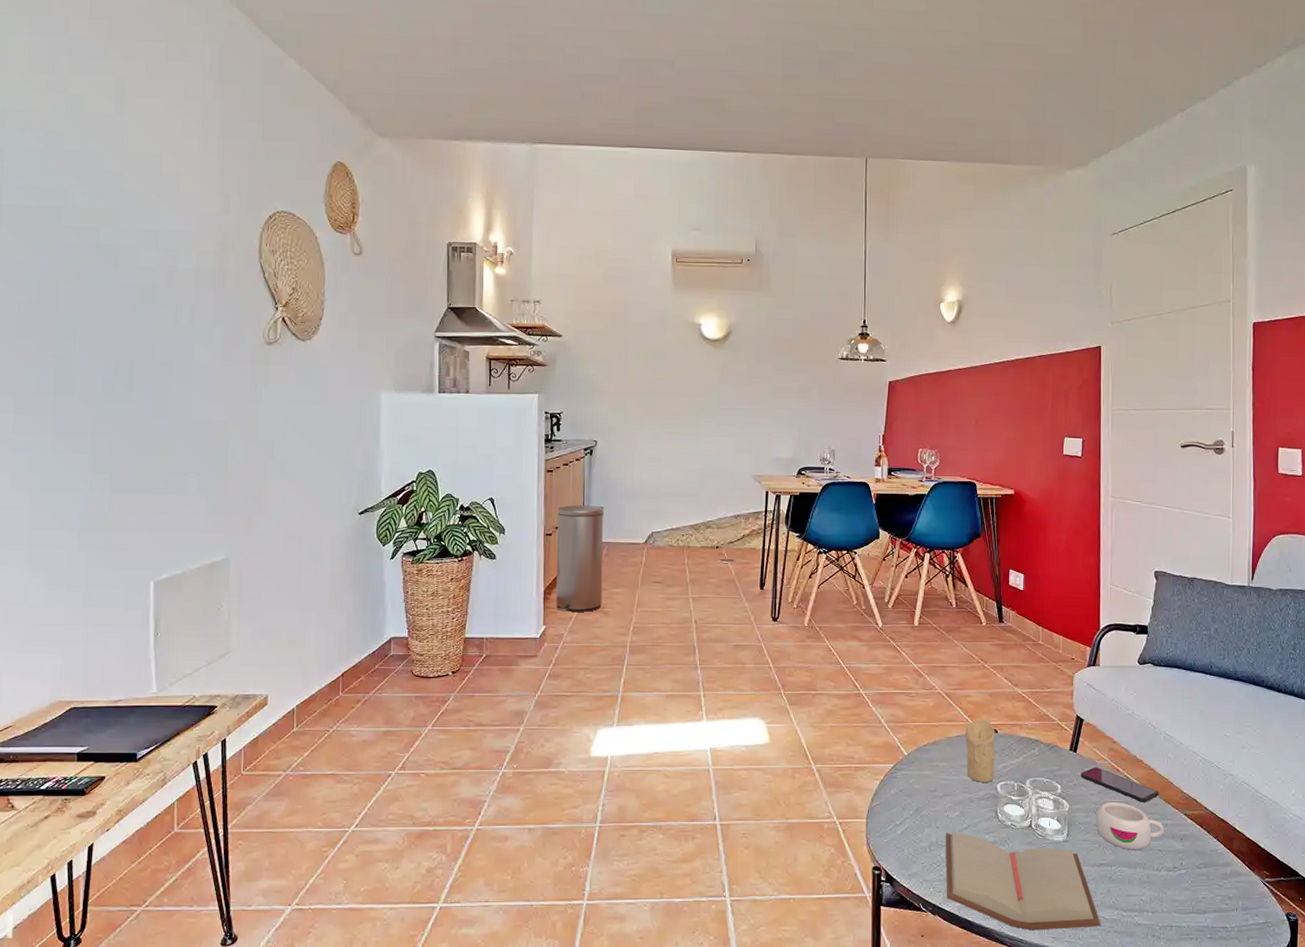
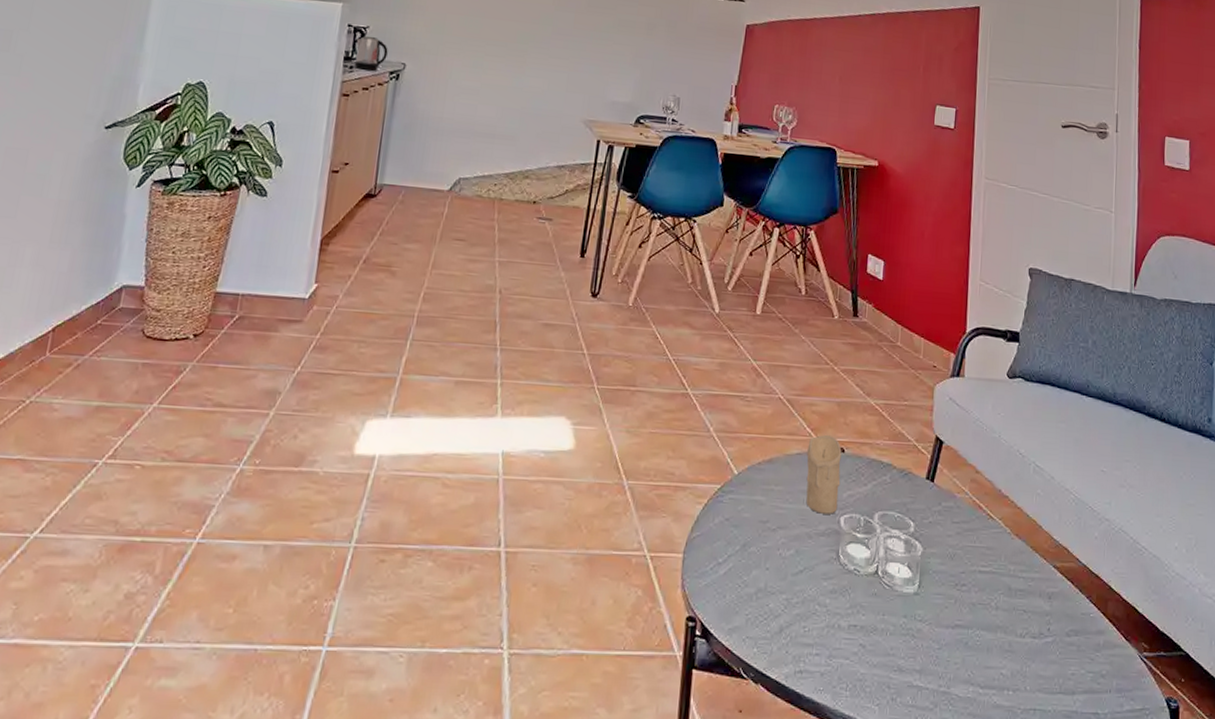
kettle: none [553,420,581,450] -> present [353,35,388,72]
pedal bin: present [556,504,604,612] -> none [334,137,405,270]
paperback book: present [945,832,1101,931] -> none [772,575,953,709]
smartphone: present [1081,767,1159,802] -> none [937,502,1026,549]
mug: present [1096,801,1165,851] -> none [952,545,1031,610]

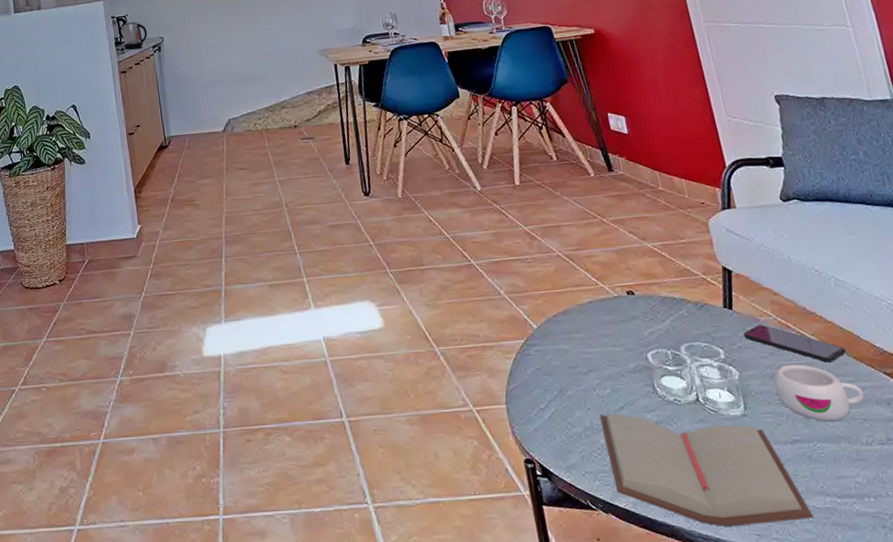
paperback book: none [772,575,953,709] -> present [599,413,814,527]
candle: present [806,435,842,514] -> none [597,281,642,353]
smartphone: none [937,502,1026,549] -> present [743,325,846,363]
mug: none [952,545,1031,610] -> present [774,363,865,422]

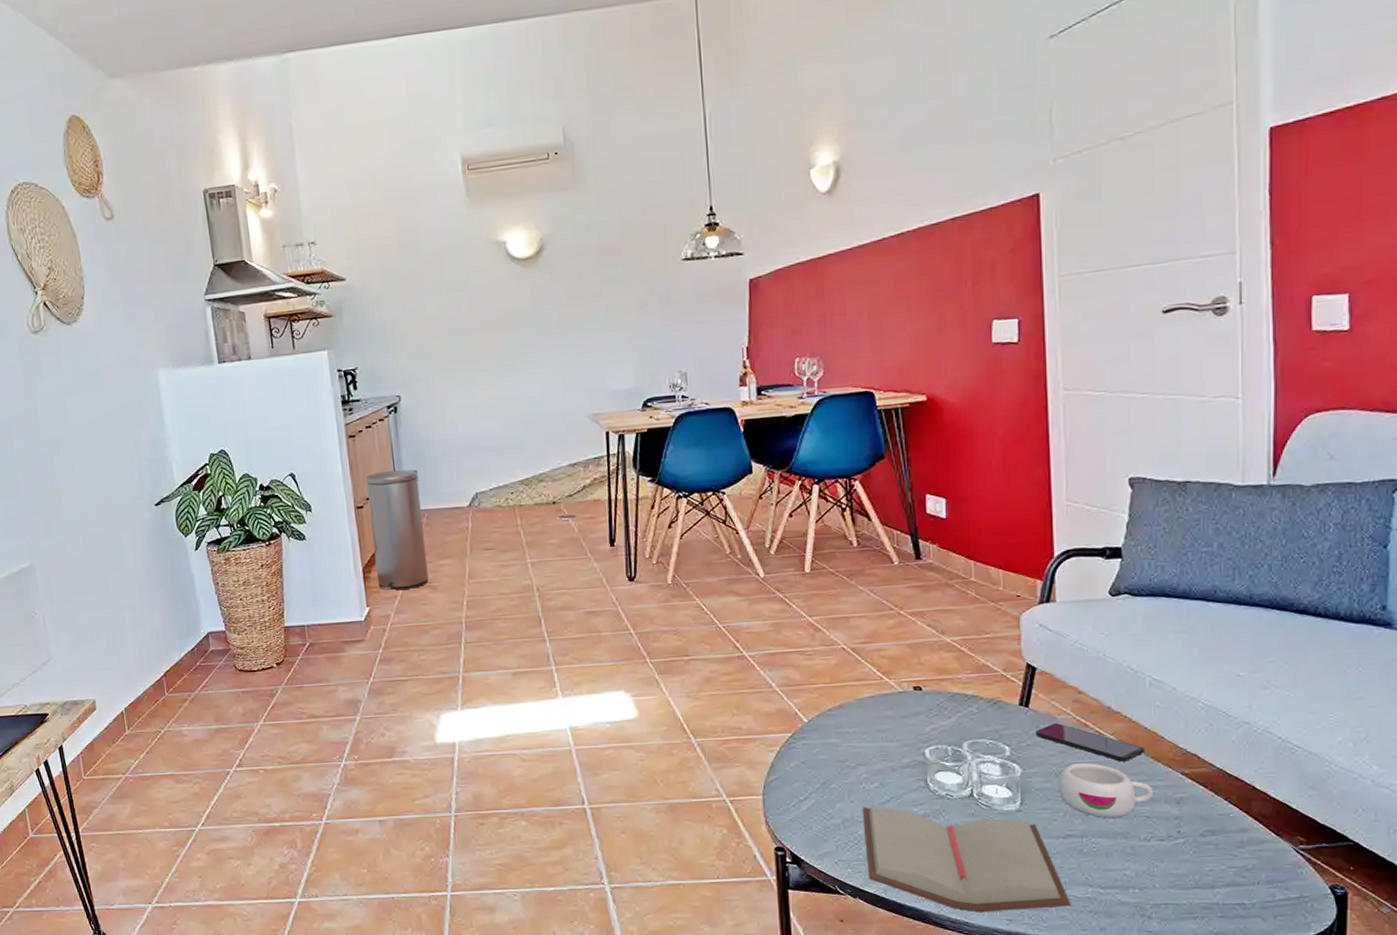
kettle: present [120,21,147,51] -> none [348,376,381,411]
pedal bin: none [136,99,192,209] -> present [366,469,429,590]

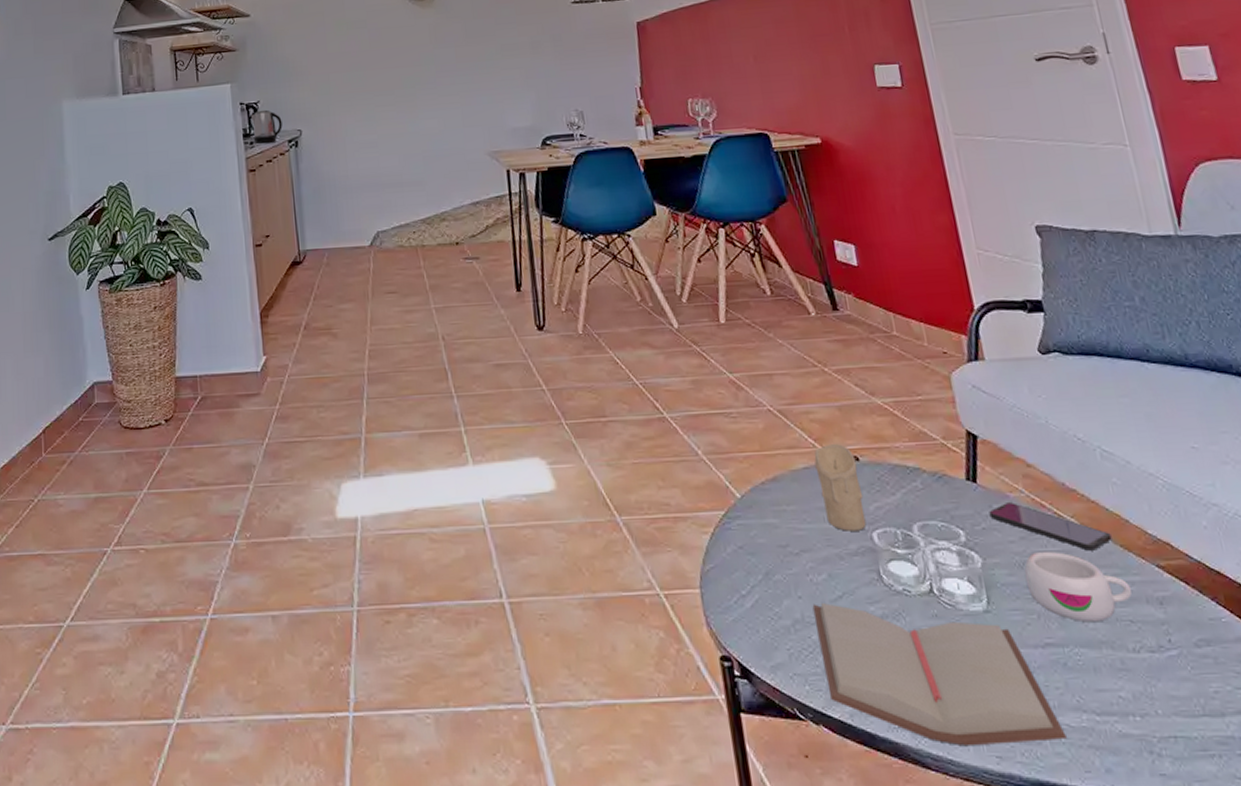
kettle: none [348,376,381,411] -> present [250,109,283,145]
pedal bin: present [366,469,429,590] -> none [265,206,329,337]
candle: none [880,676,921,748] -> present [814,444,867,531]

